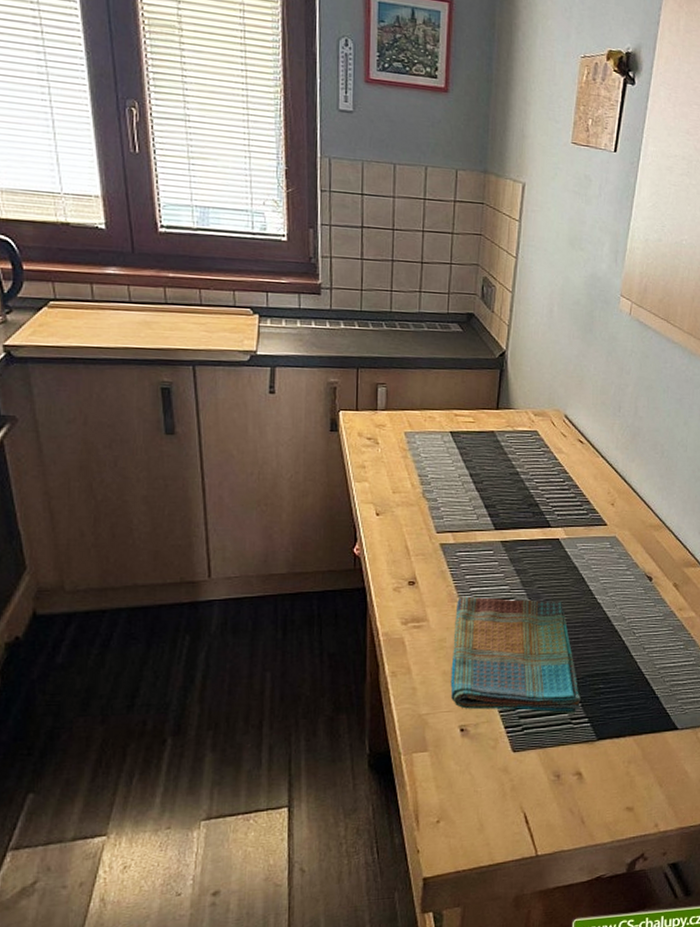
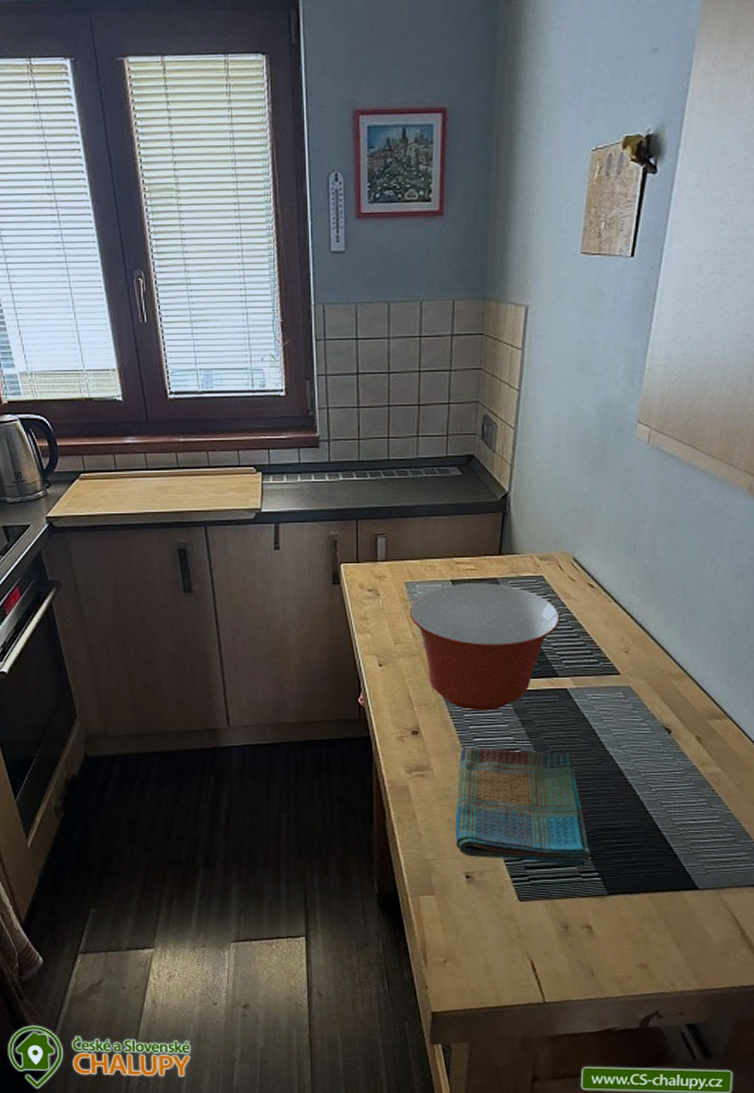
mixing bowl: none [408,435,553,561] -> present [409,583,560,711]

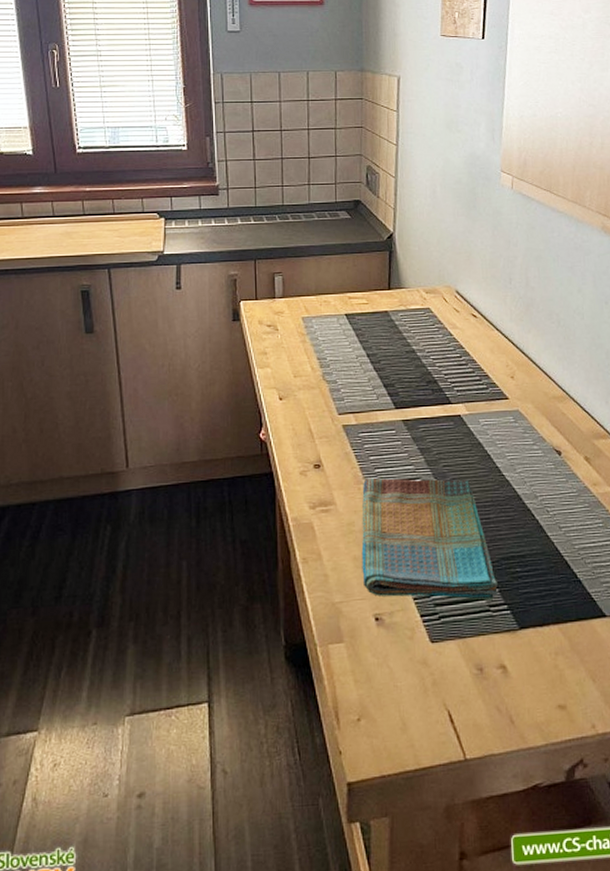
mixing bowl: present [409,583,560,711] -> none [307,316,449,441]

